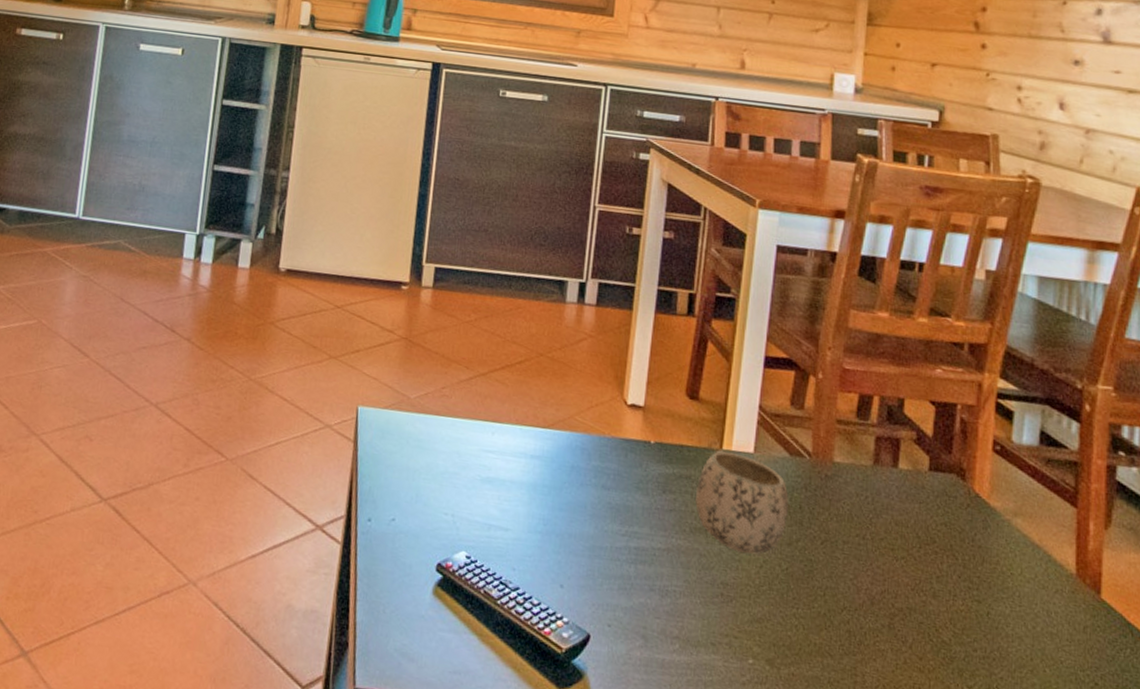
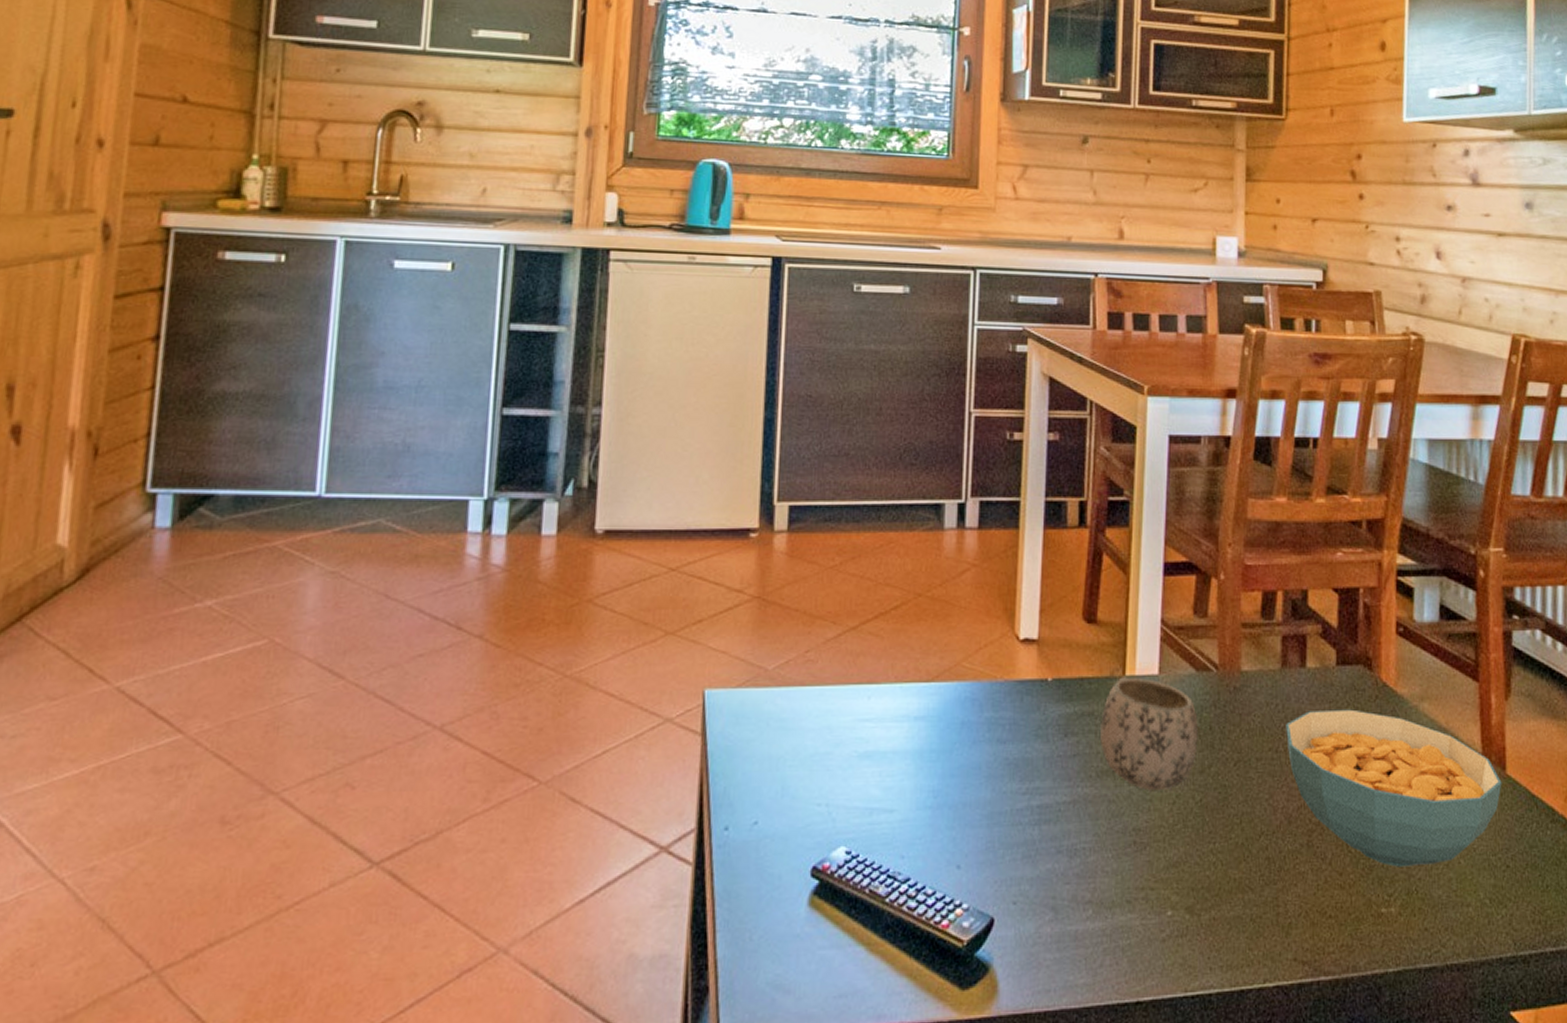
cereal bowl: none [874,507,1096,668] -> present [1286,709,1502,867]

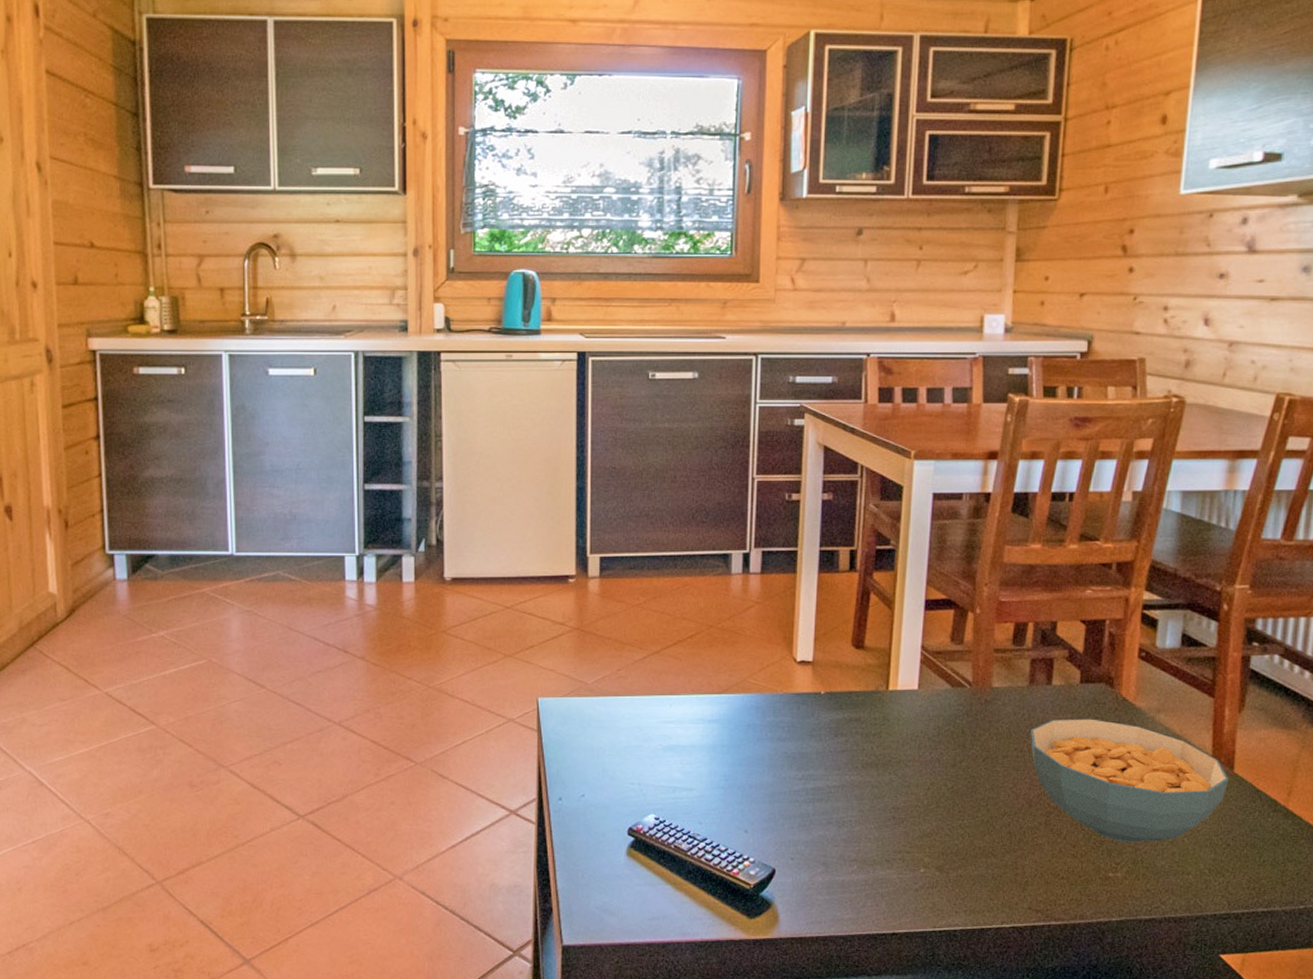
mug: present [1100,677,1198,791] -> none [866,691,952,780]

